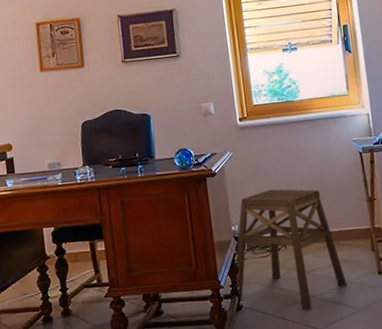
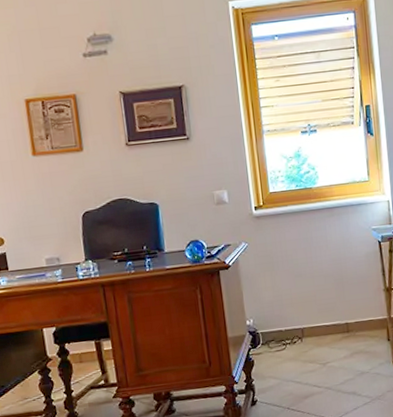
stool: present [234,189,347,311] -> none [249,280,362,403]

